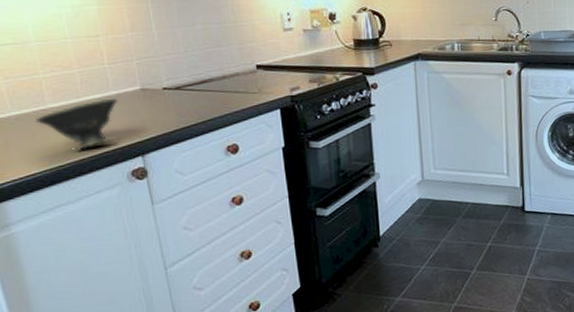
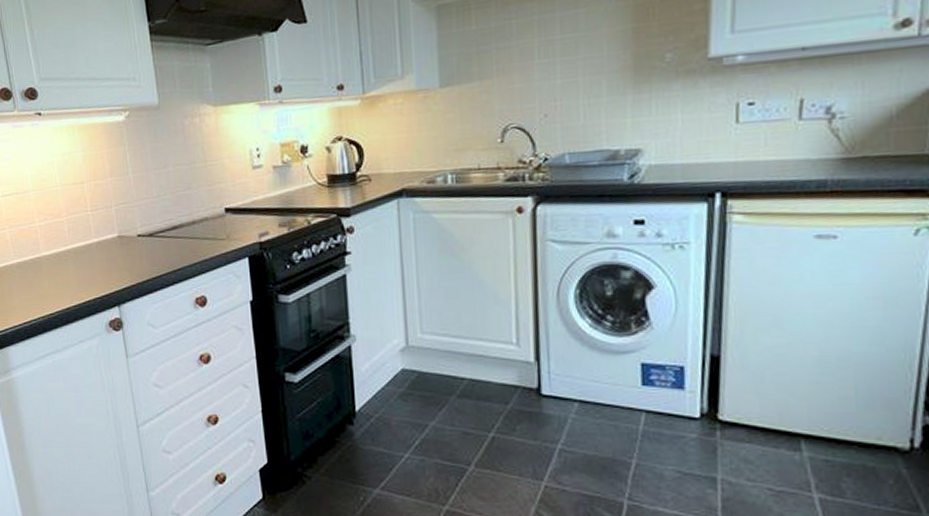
bowl: present [36,98,119,151] -> none [32,245,99,299]

